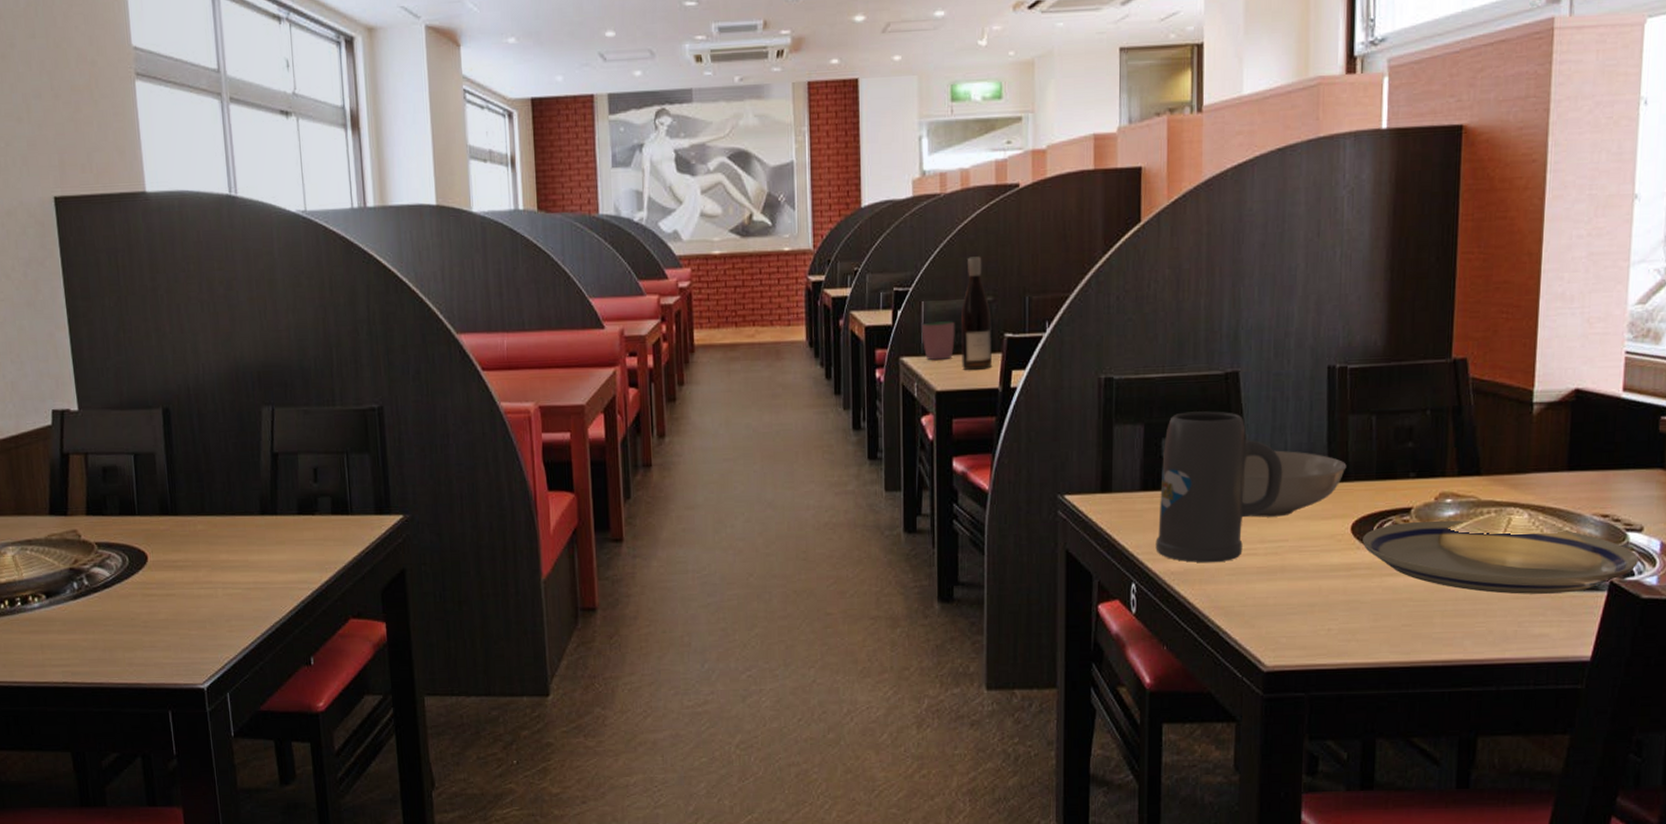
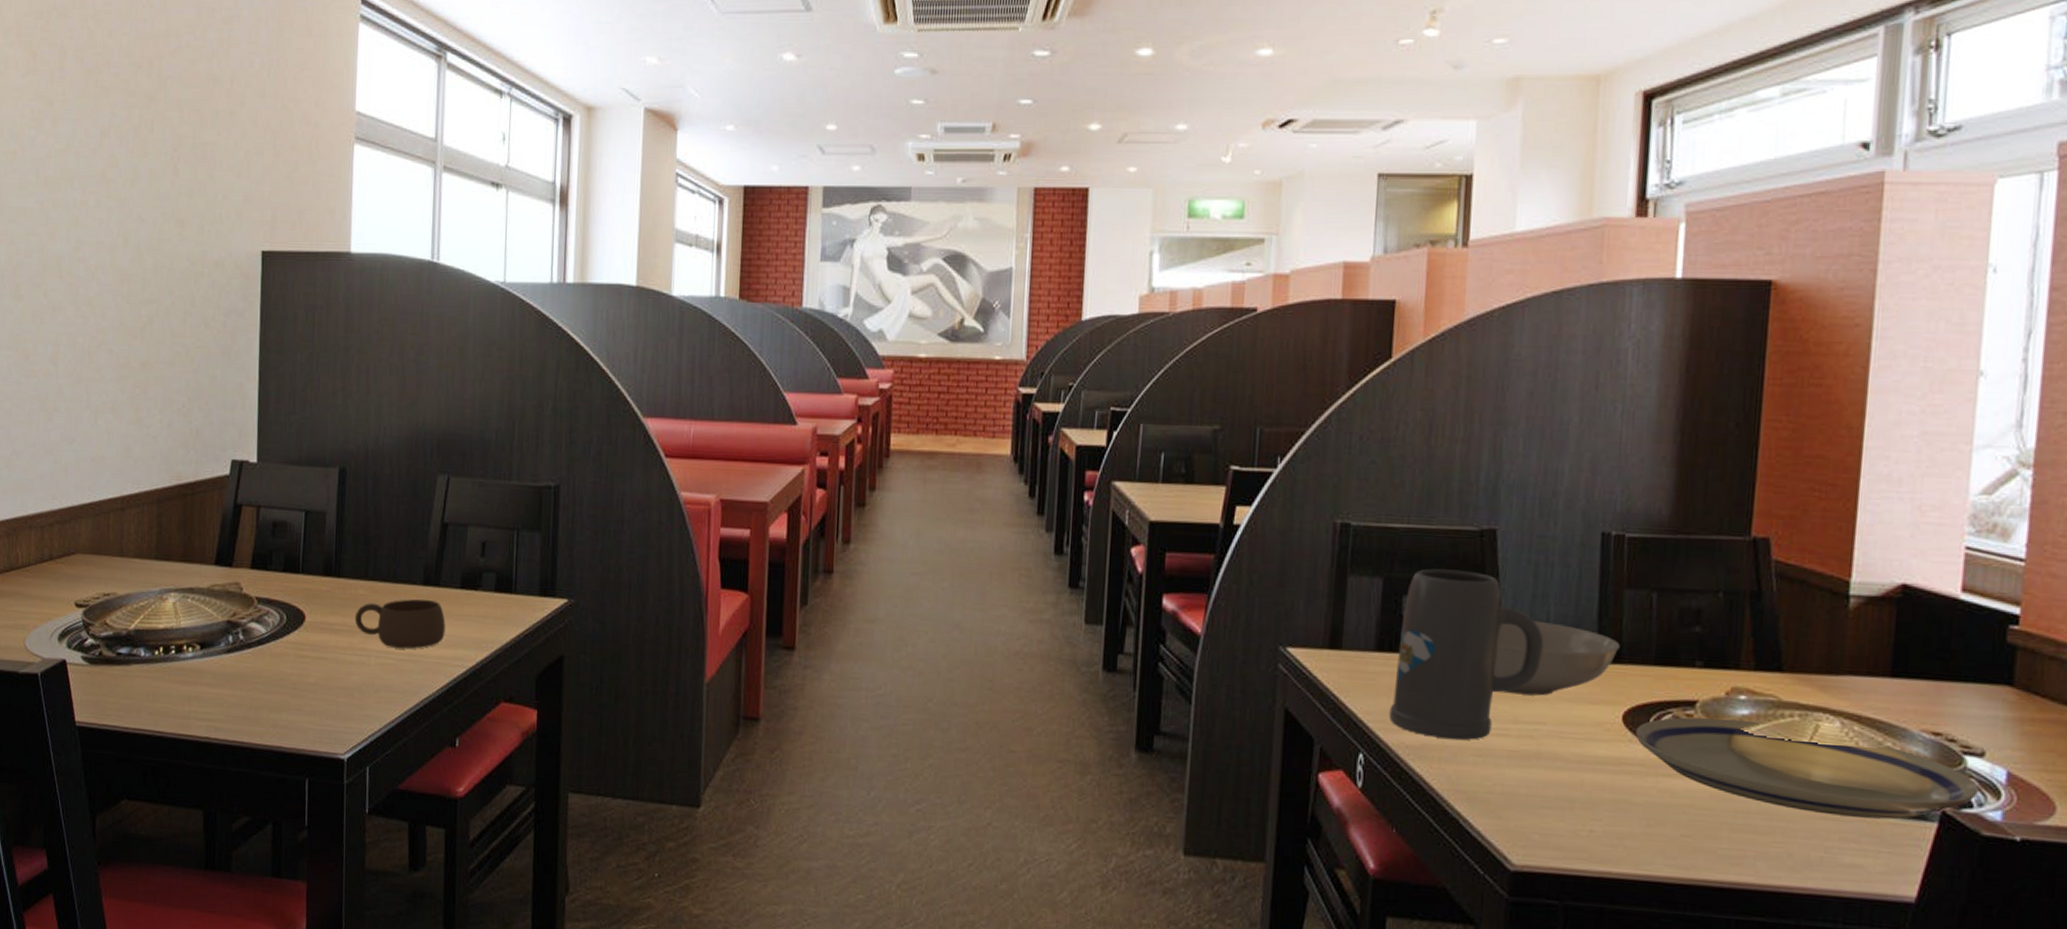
cup: none [197,528,288,577] -> present [354,599,446,649]
cup: present [921,321,955,360] -> none [1138,446,1176,488]
bottle: present [960,256,992,370] -> none [1180,381,1217,502]

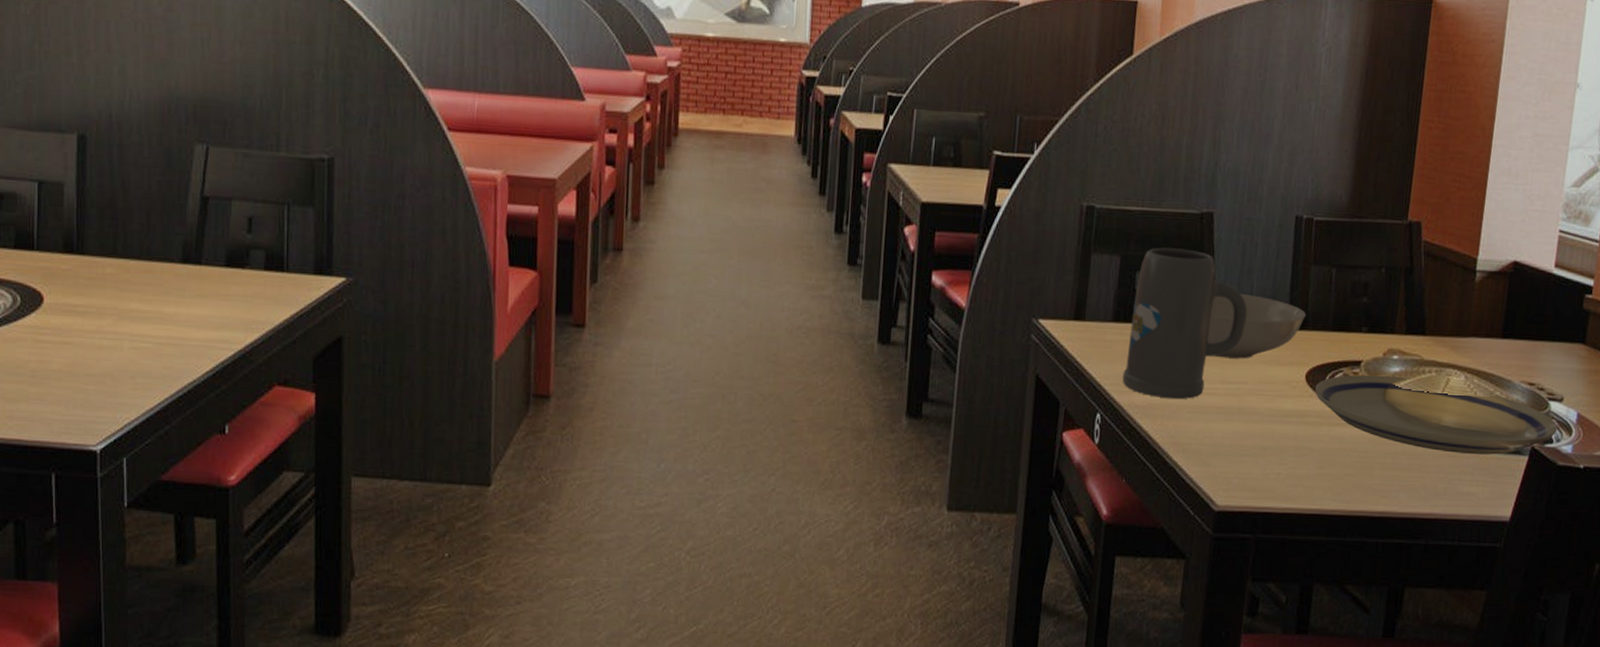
cup: present [354,599,446,649] -> none [103,278,209,331]

